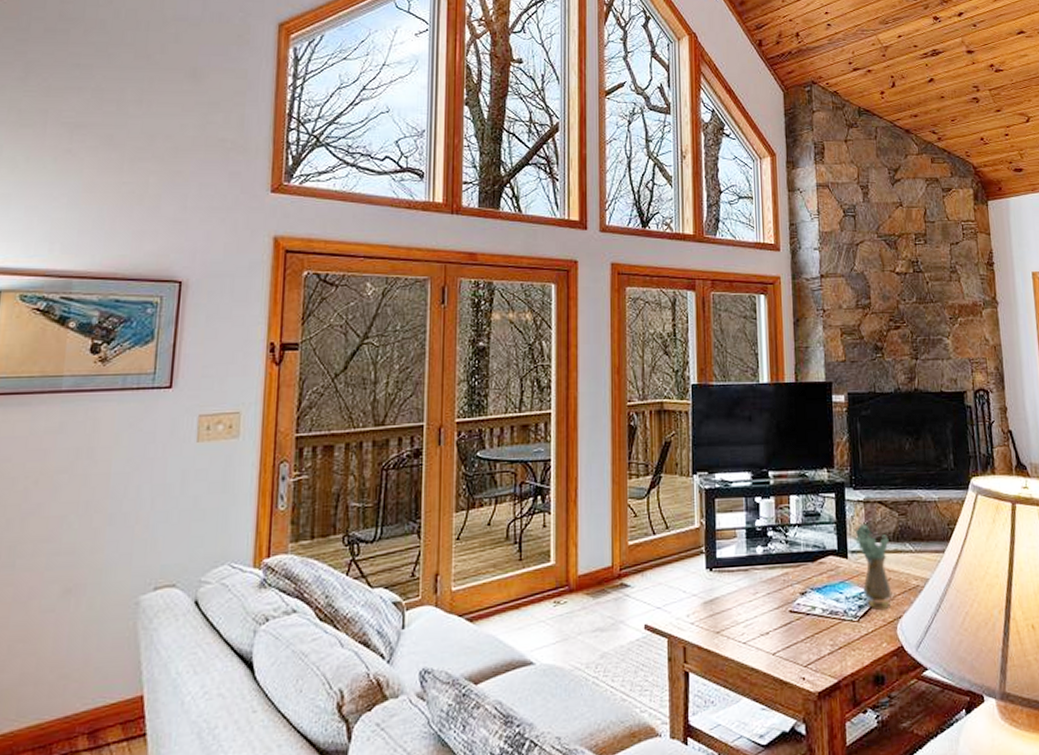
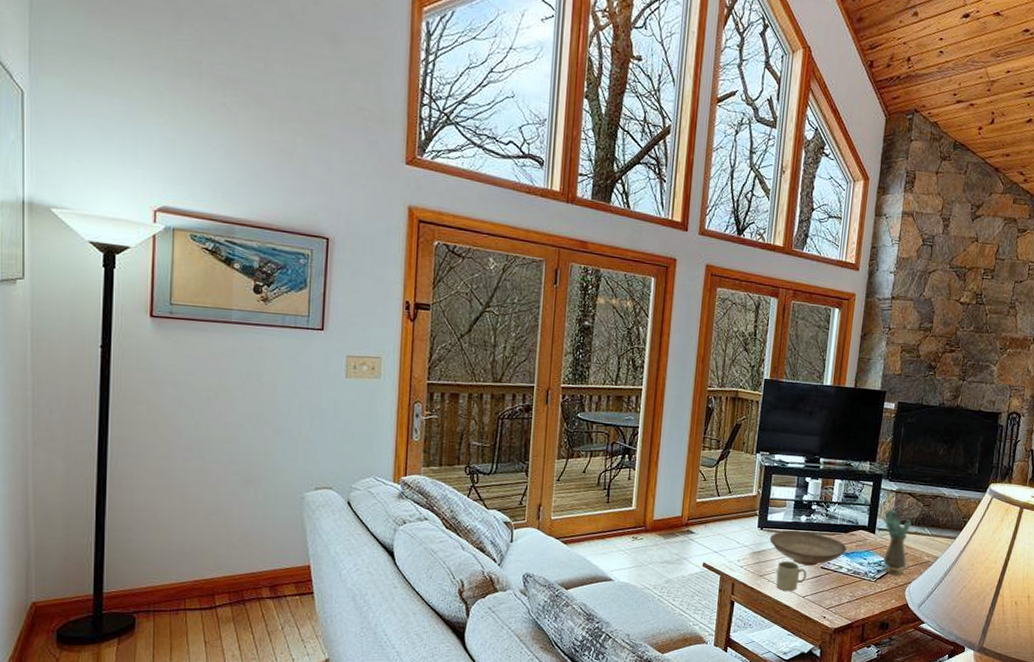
decorative bowl: none [722,566,817,612] -> present [769,530,847,566]
mug: none [736,608,774,650] -> present [775,561,807,592]

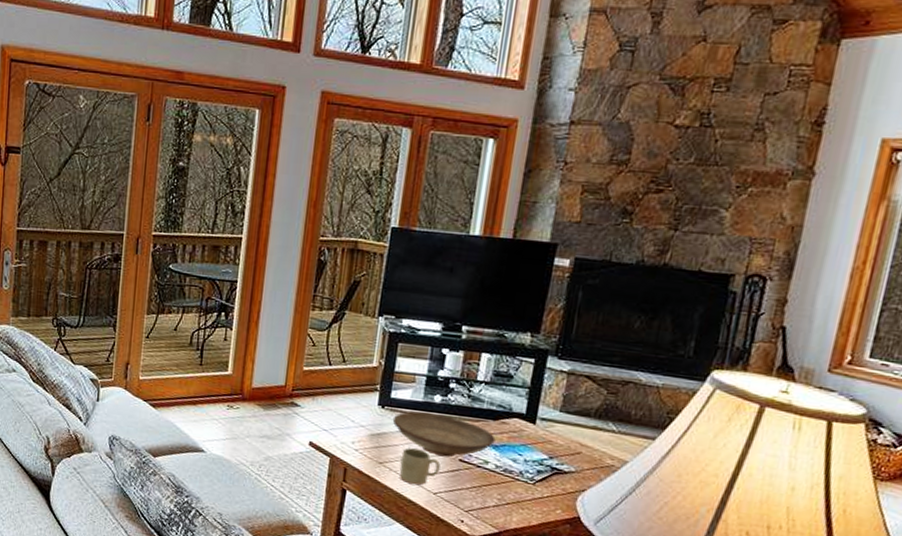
vase: present [883,506,912,576] -> none [546,390,590,481]

